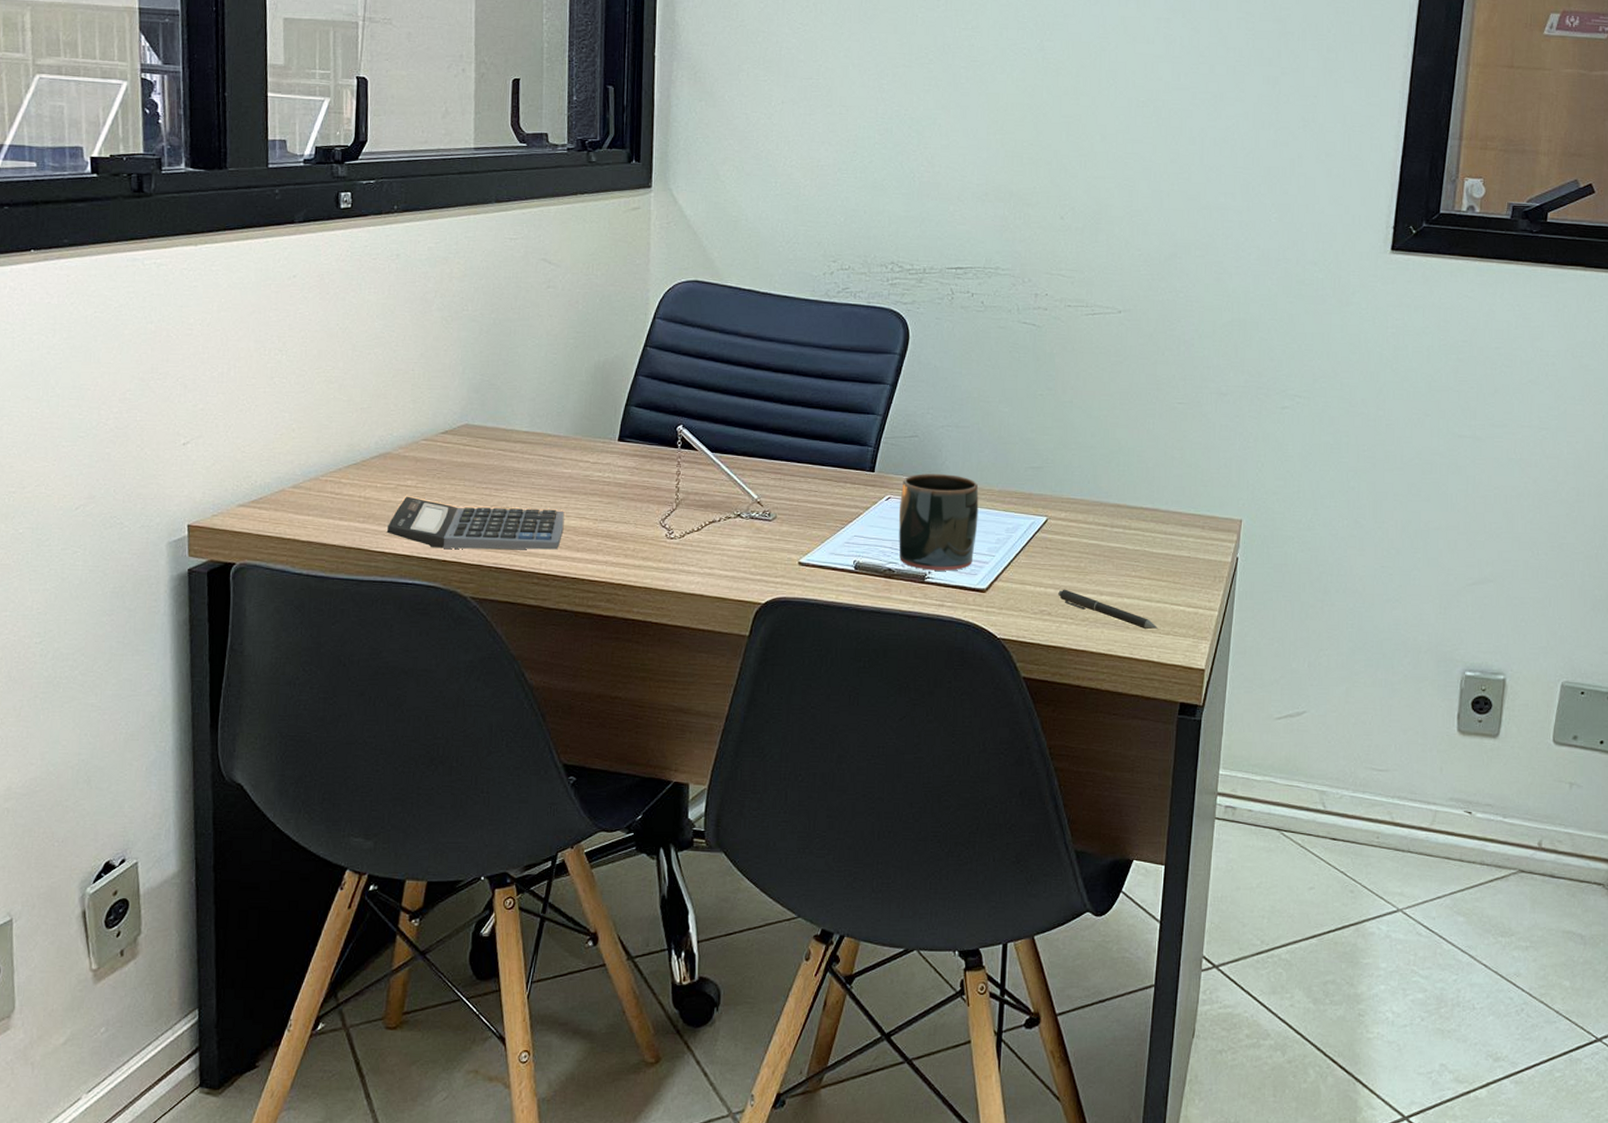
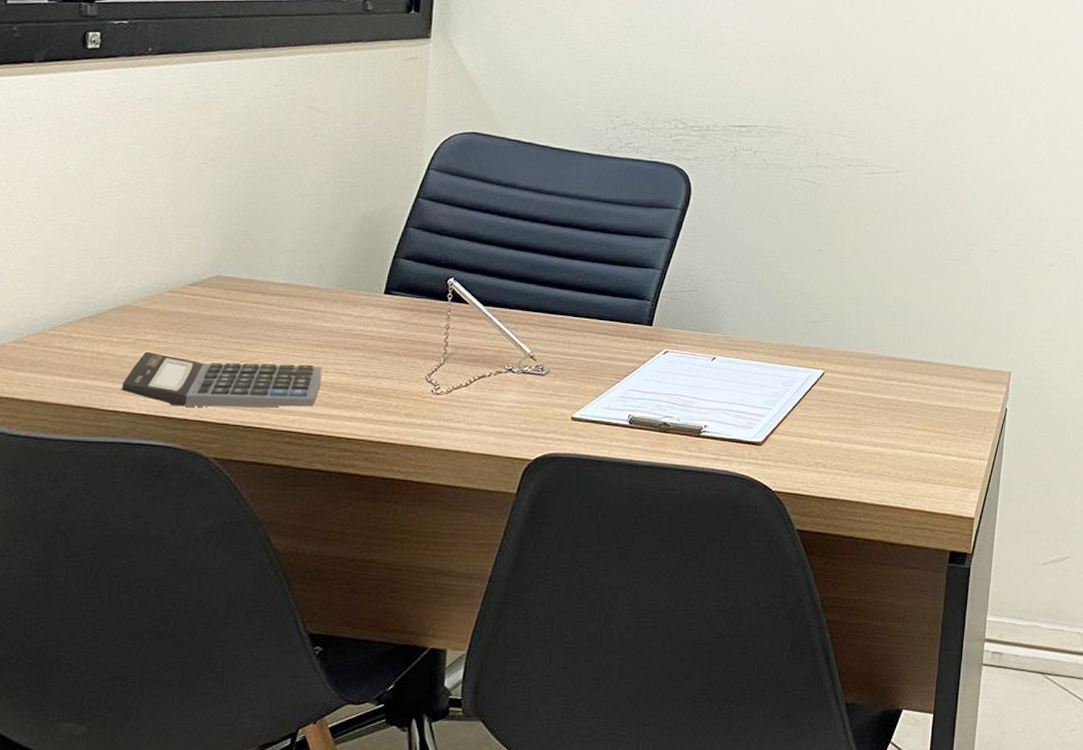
mug: present [898,474,979,571] -> none [675,327,757,424]
pen: present [1058,589,1159,630] -> none [833,441,931,480]

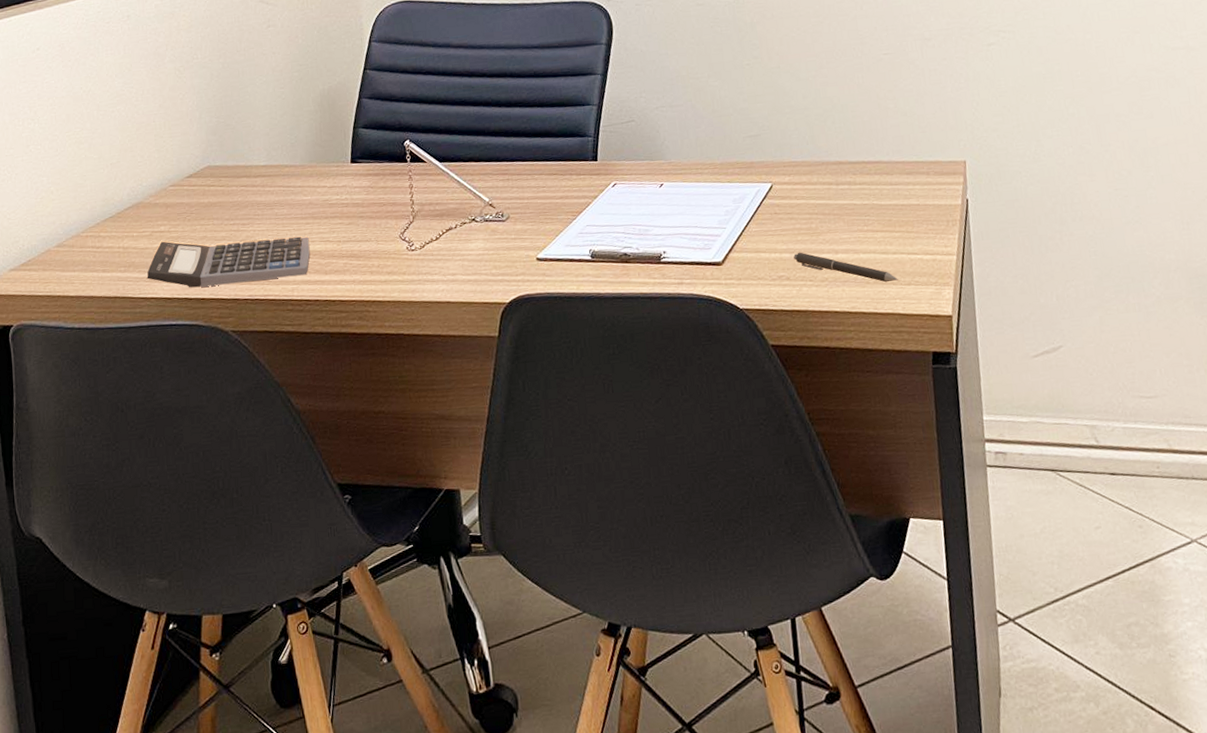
pen: none [833,441,931,480] -> present [793,252,899,283]

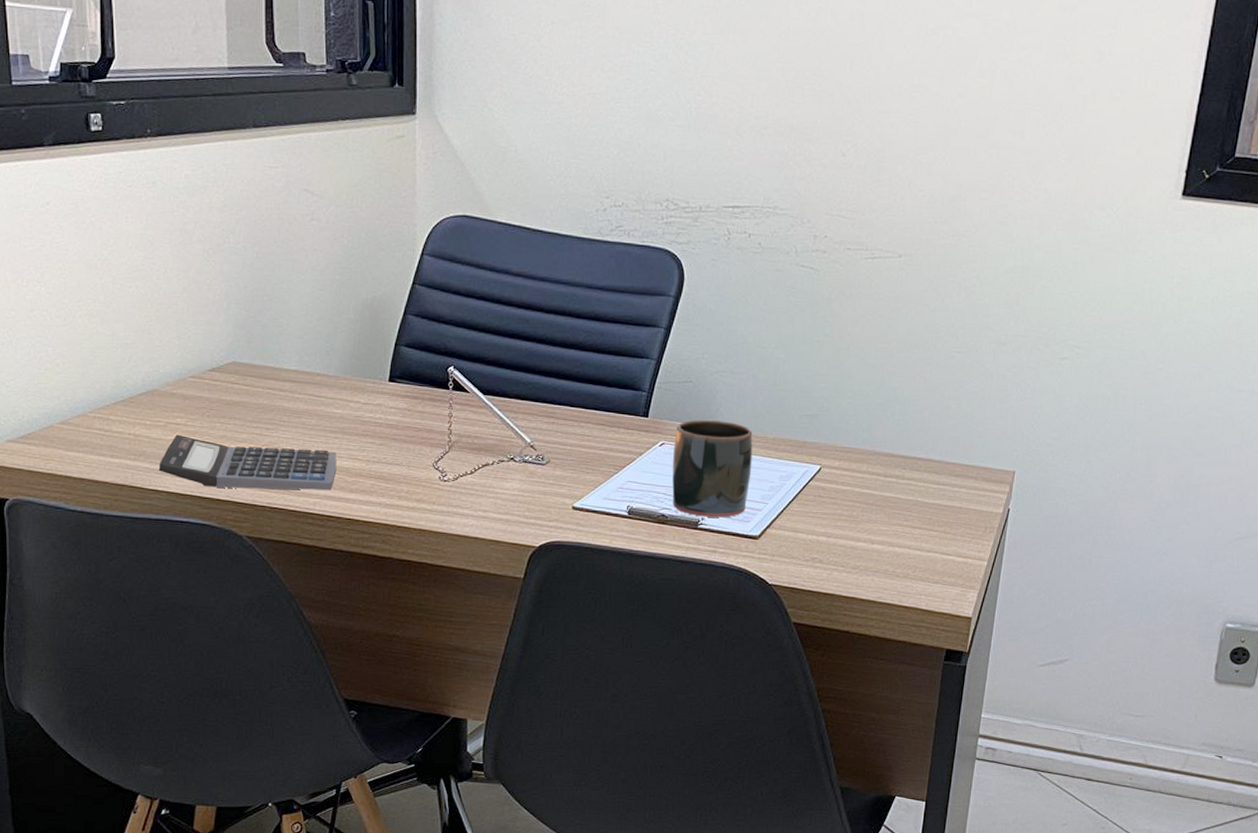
mug: none [625,153,706,251] -> present [672,420,753,518]
pen: present [793,252,899,283] -> none [830,537,928,578]

